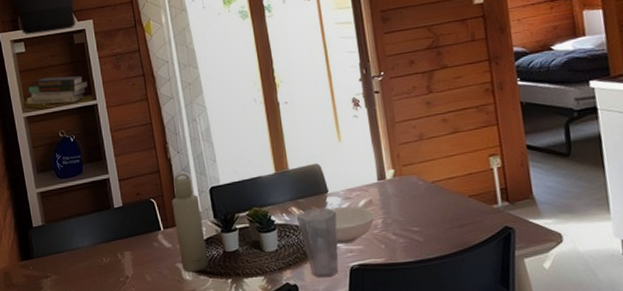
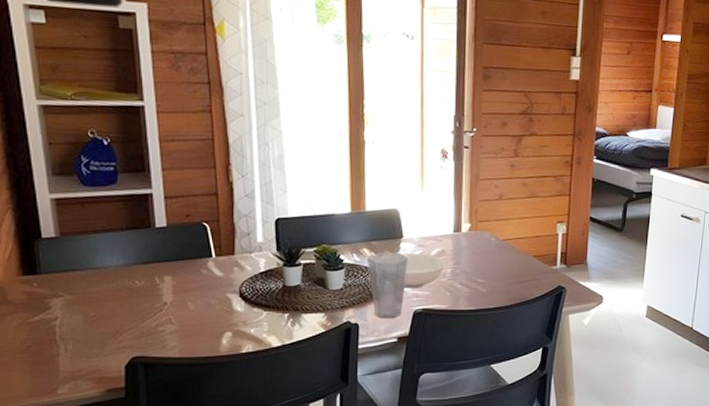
books: present [26,75,88,105] -> none [43,61,133,99]
bottle: present [171,173,209,273] -> none [228,199,265,304]

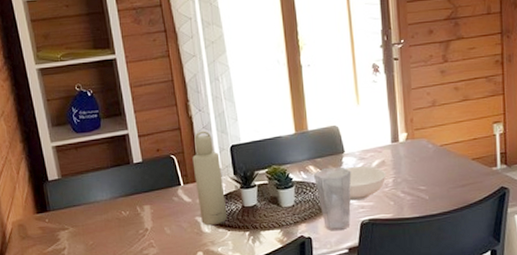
bottle: none [228,199,265,304] -> present [192,130,228,226]

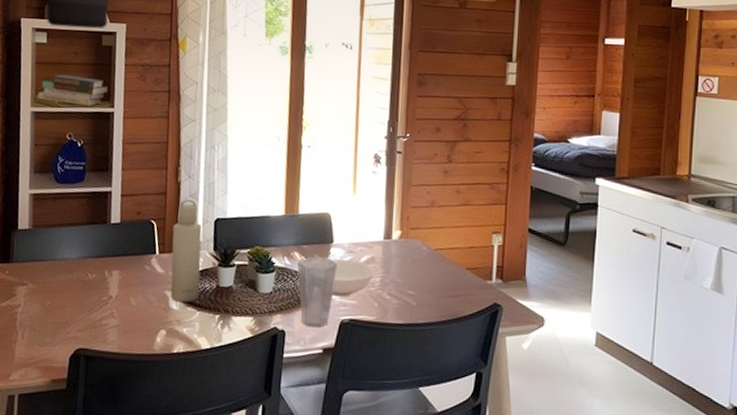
books: none [39,28,106,57] -> present [37,74,108,106]

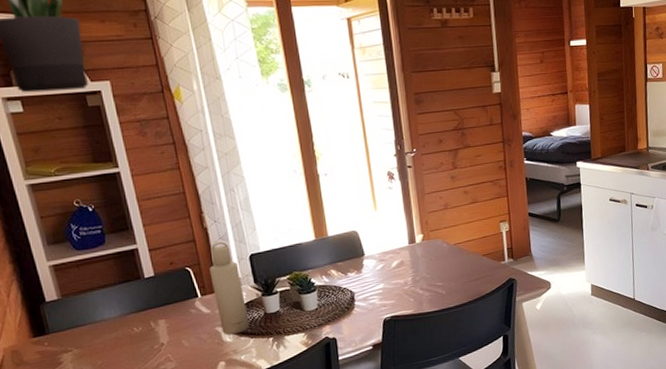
books: present [37,74,108,106] -> none [28,141,107,171]
cup: present [296,256,338,327] -> none [335,269,374,330]
bowl: present [331,259,375,297] -> none [365,267,406,300]

